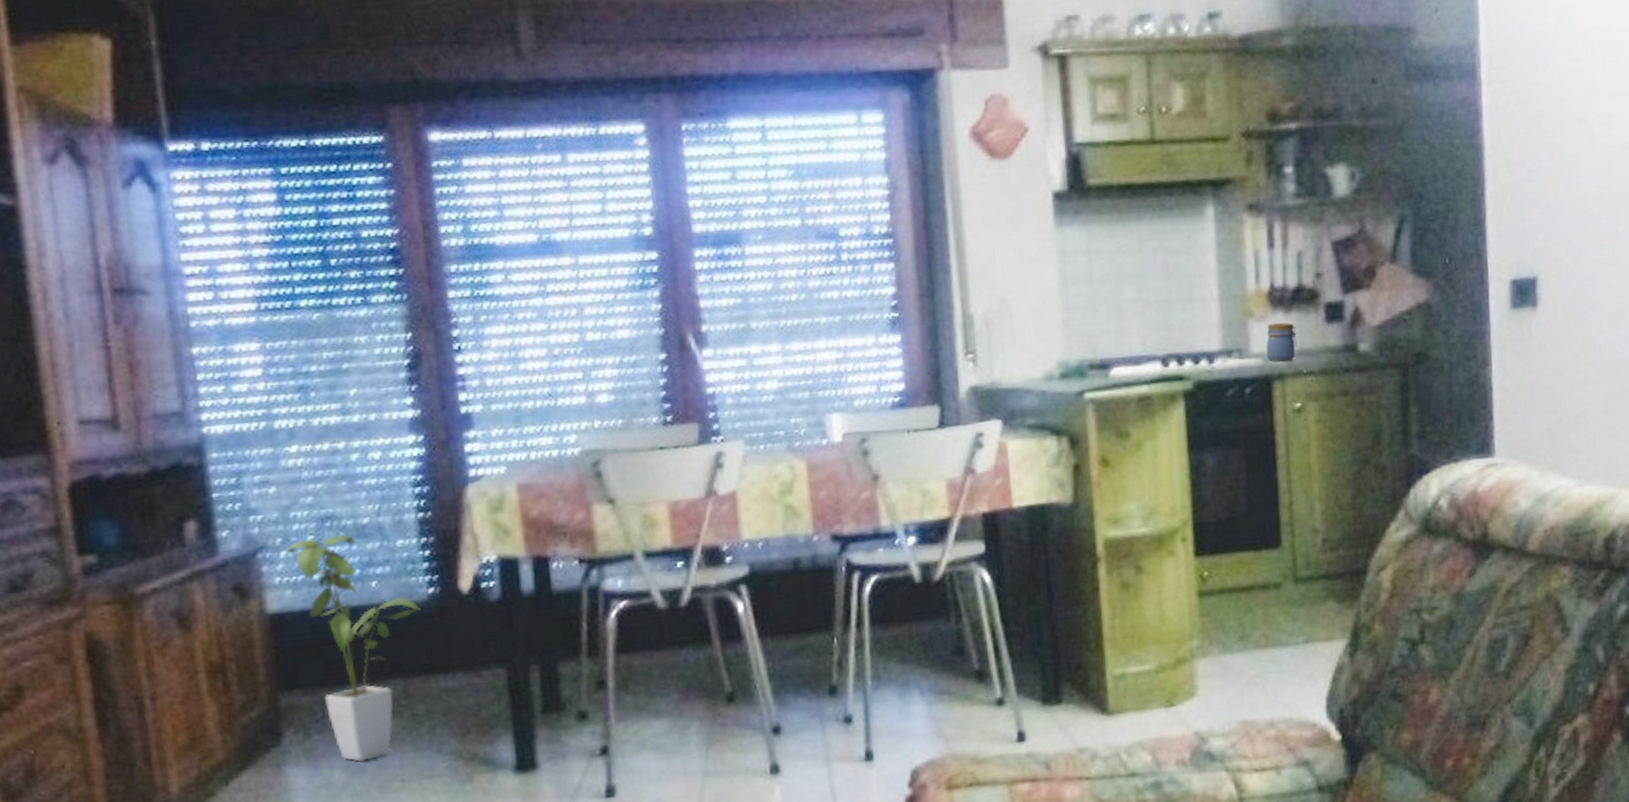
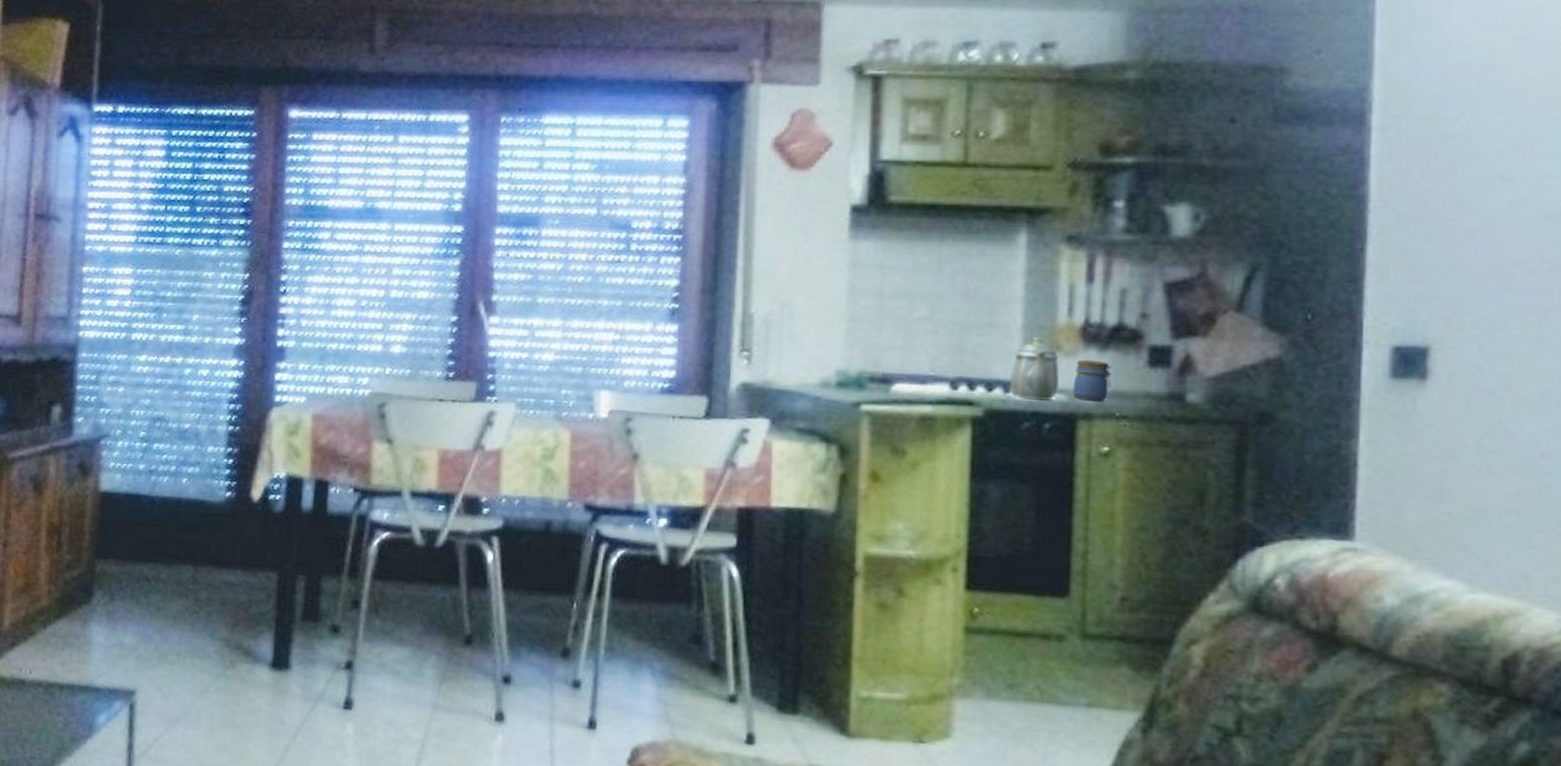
house plant: present [288,534,422,763] -> none [124,434,218,632]
teapot: none [1212,305,1254,367] -> present [1010,336,1059,401]

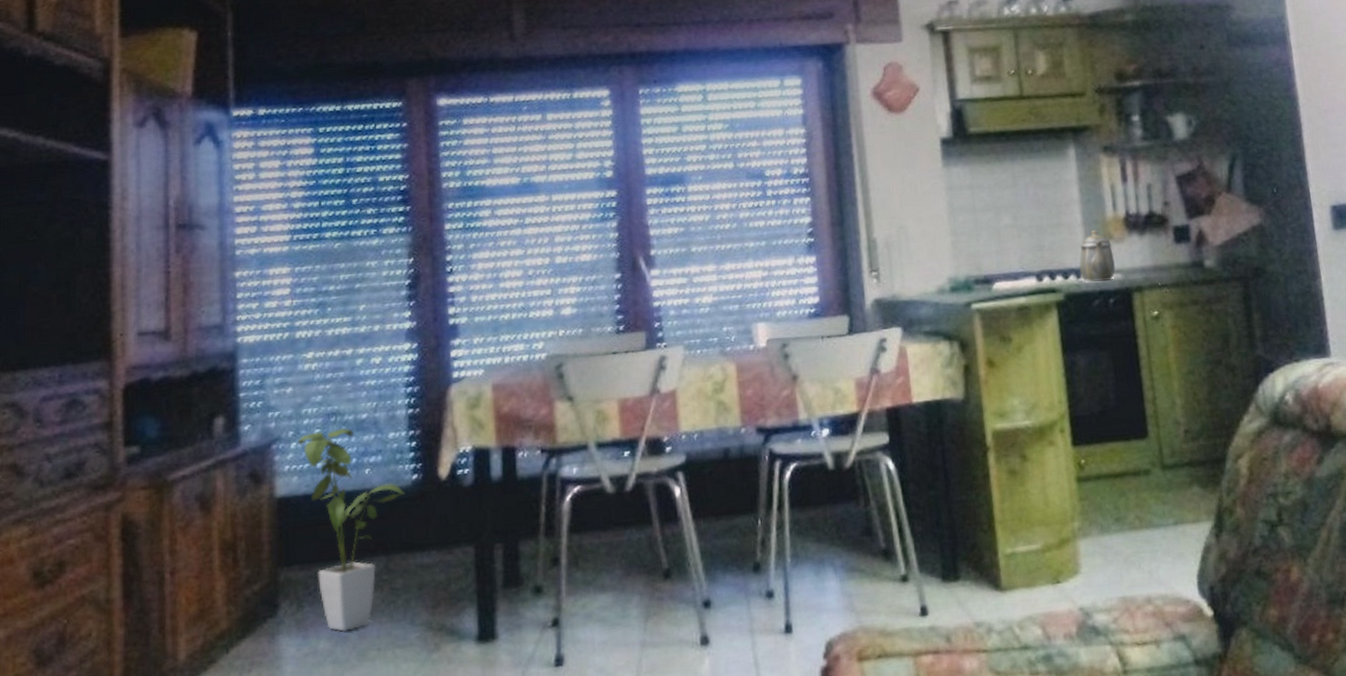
house plant: none [124,434,218,632] -> present [298,428,406,633]
jar: present [1072,359,1111,402] -> none [1124,243,1152,277]

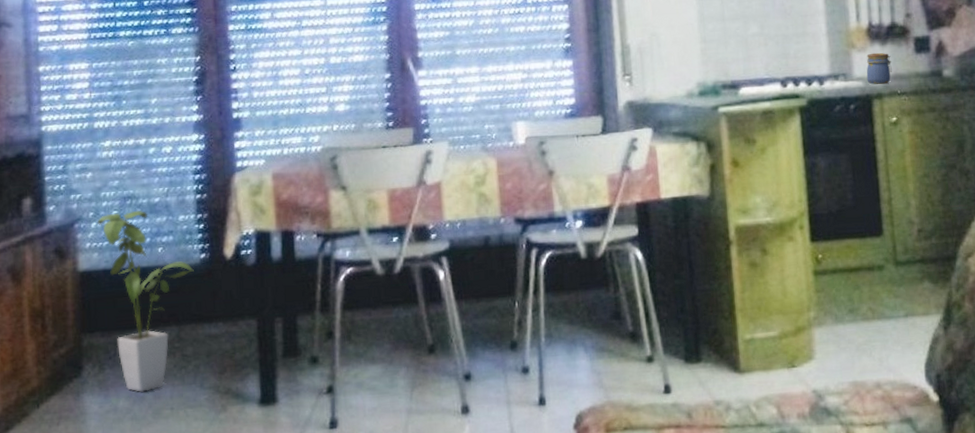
teapot: present [1079,229,1115,281] -> none [822,39,857,88]
jar: none [1124,243,1152,277] -> present [866,52,892,85]

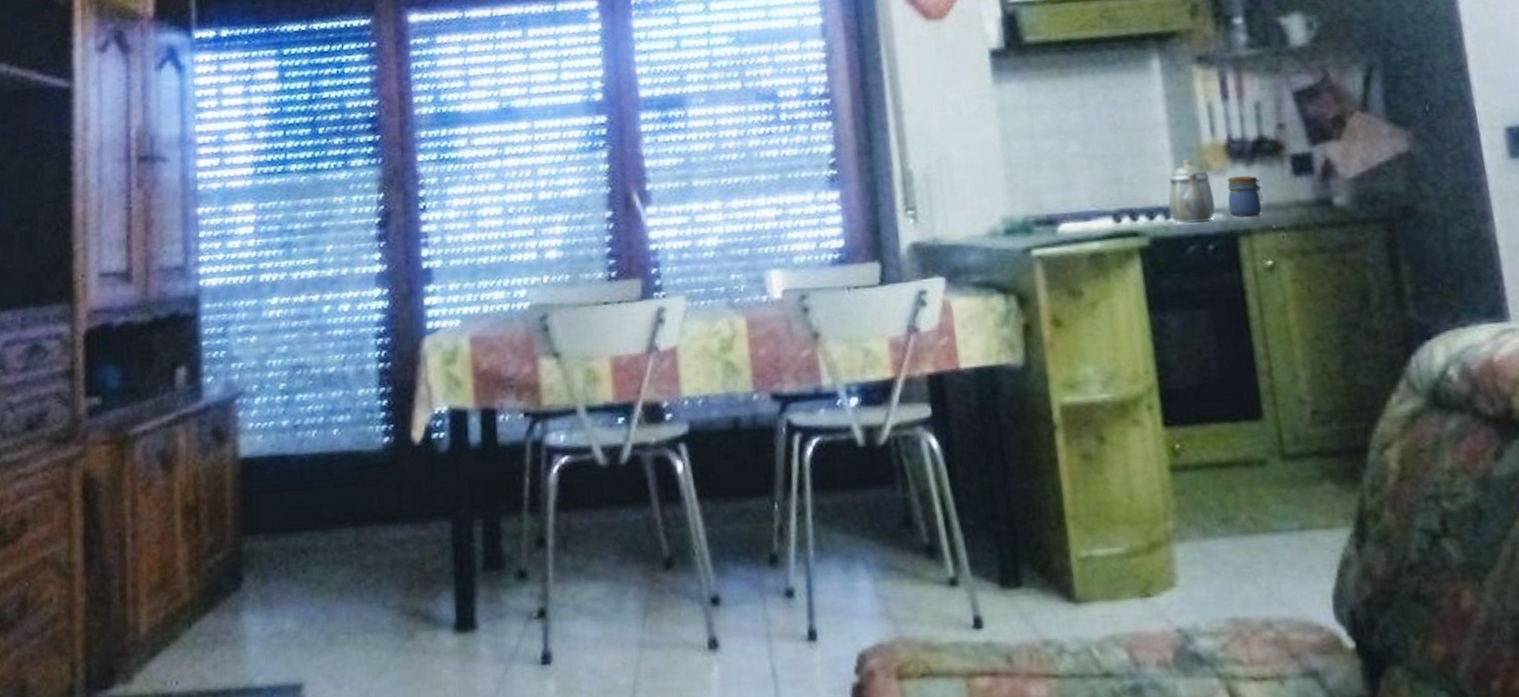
house plant: present [97,210,195,393] -> none [262,382,377,612]
teapot: none [822,39,857,88] -> present [1168,159,1215,223]

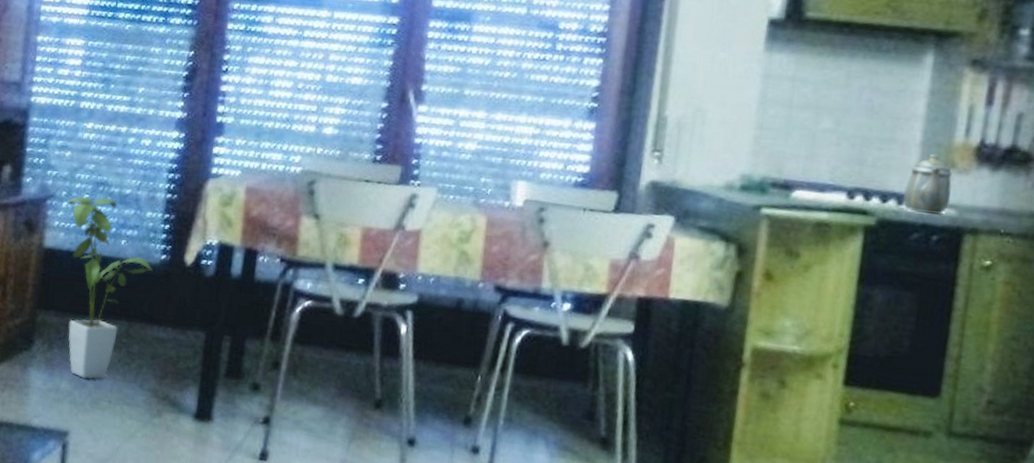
house plant: none [262,382,377,612] -> present [68,196,154,380]
jar: present [1227,175,1263,218] -> none [961,178,1001,218]

